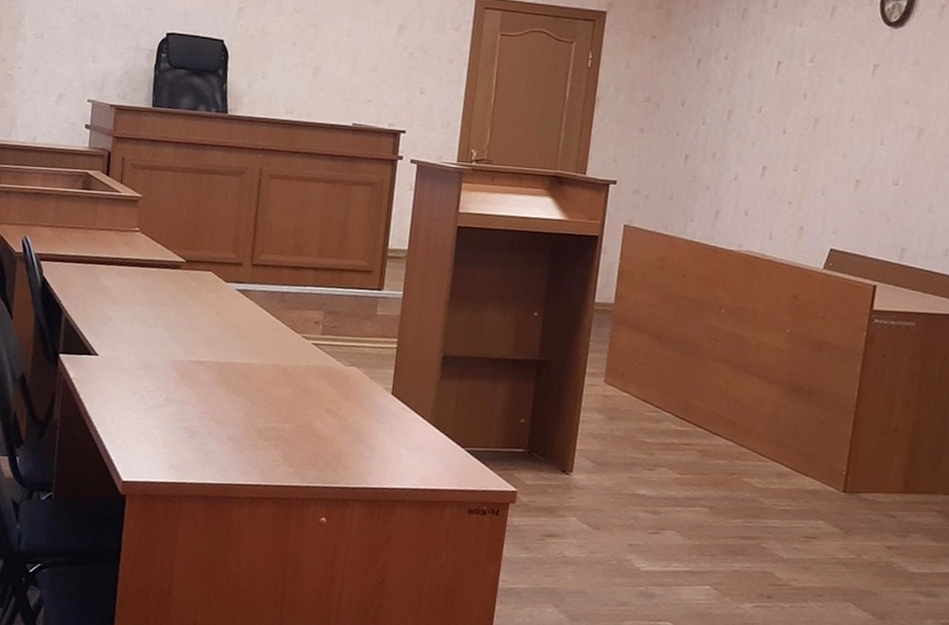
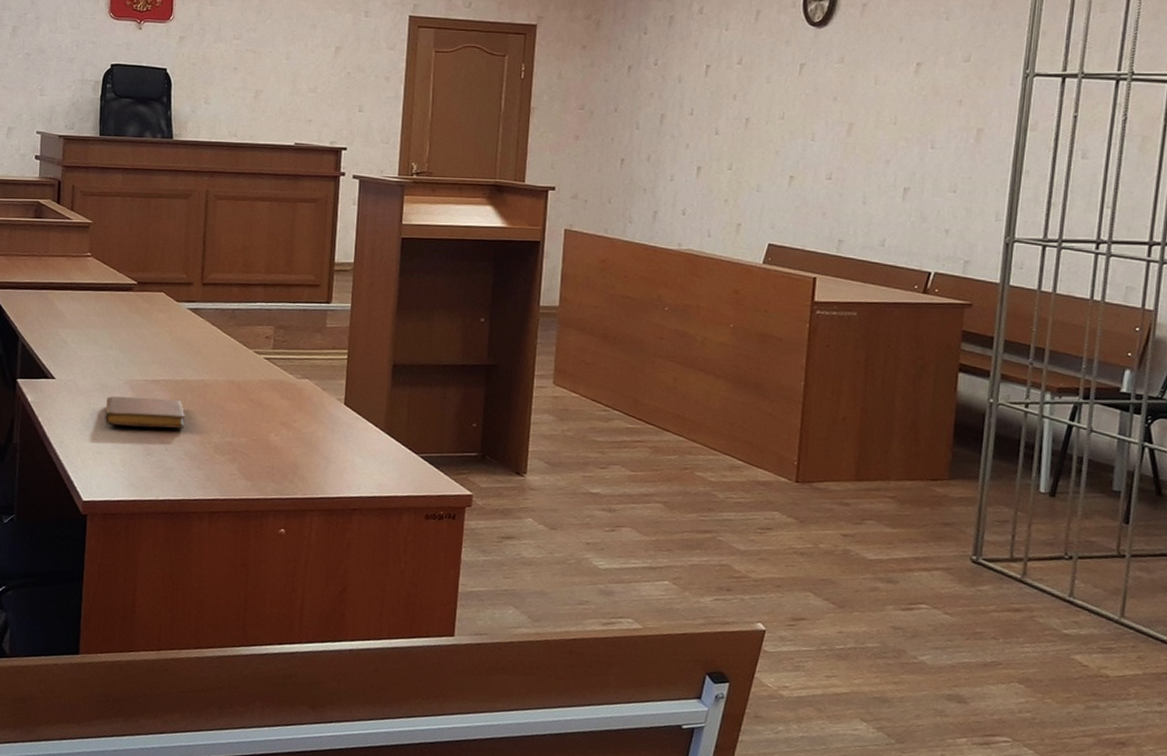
notebook: none [147,376,230,412] -> present [104,396,185,428]

